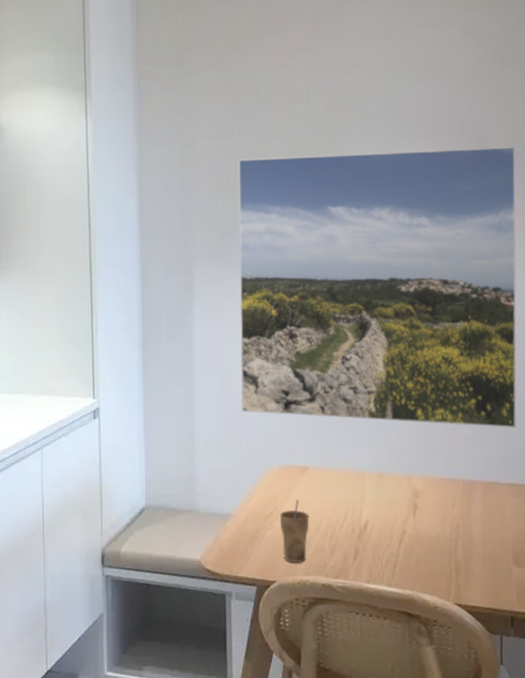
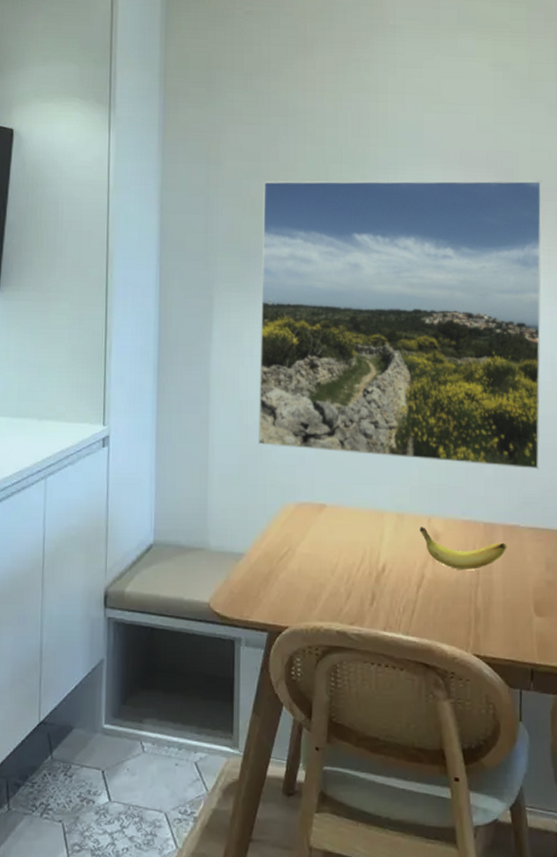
cup: present [279,500,310,563] -> none [294,540,325,608]
banana: none [400,485,486,525] -> present [419,527,507,570]

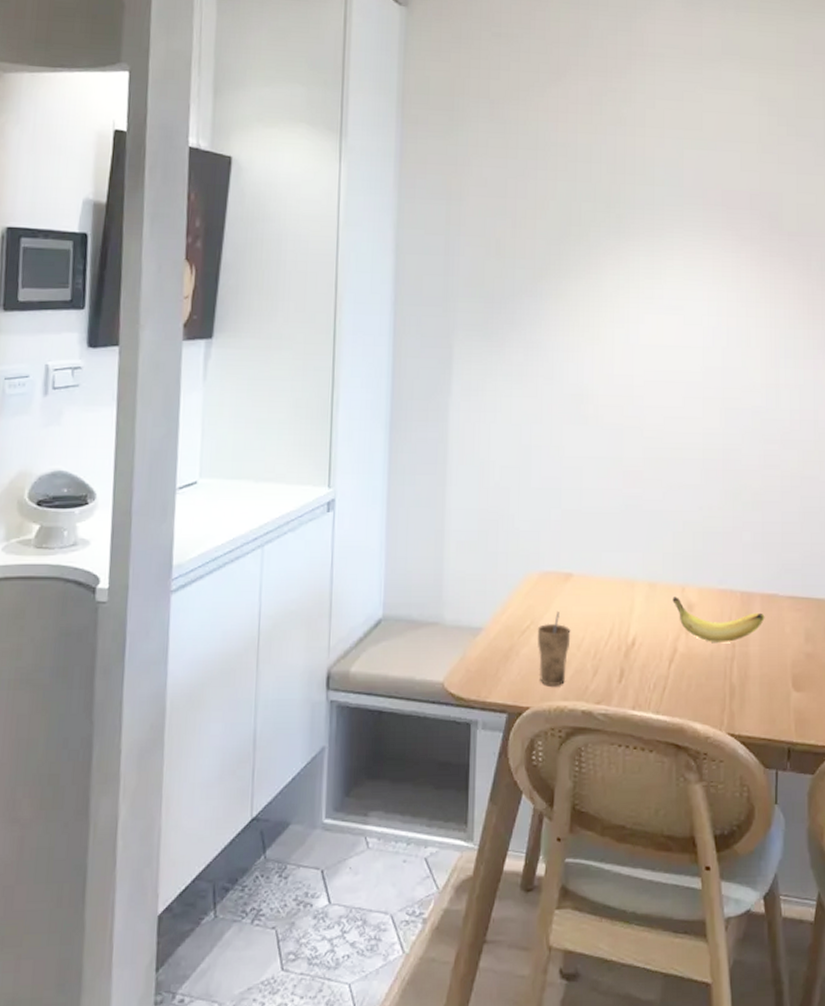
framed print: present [258,180,542,470] -> none [499,220,808,535]
cup: none [294,540,325,608] -> present [537,612,571,686]

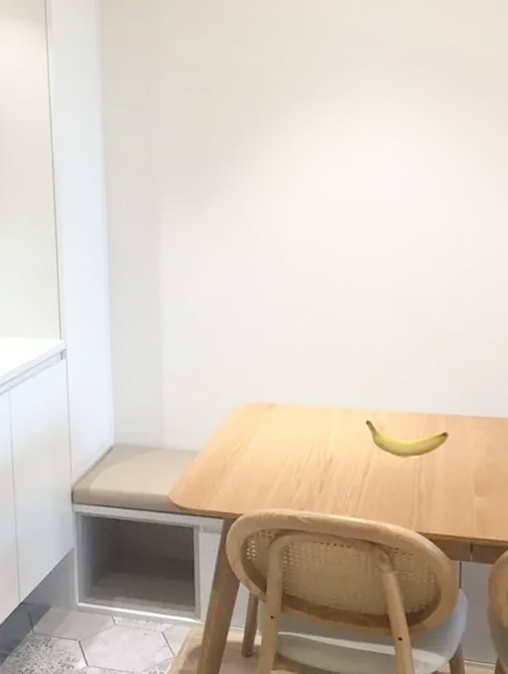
cup: present [537,612,571,686] -> none [246,436,276,497]

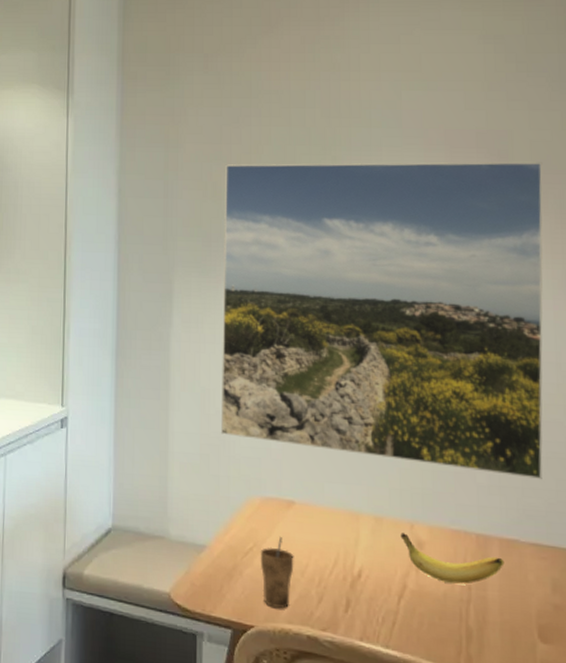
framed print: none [205,76,490,363] -> present [220,161,543,480]
cup: none [246,436,276,497] -> present [260,537,294,609]

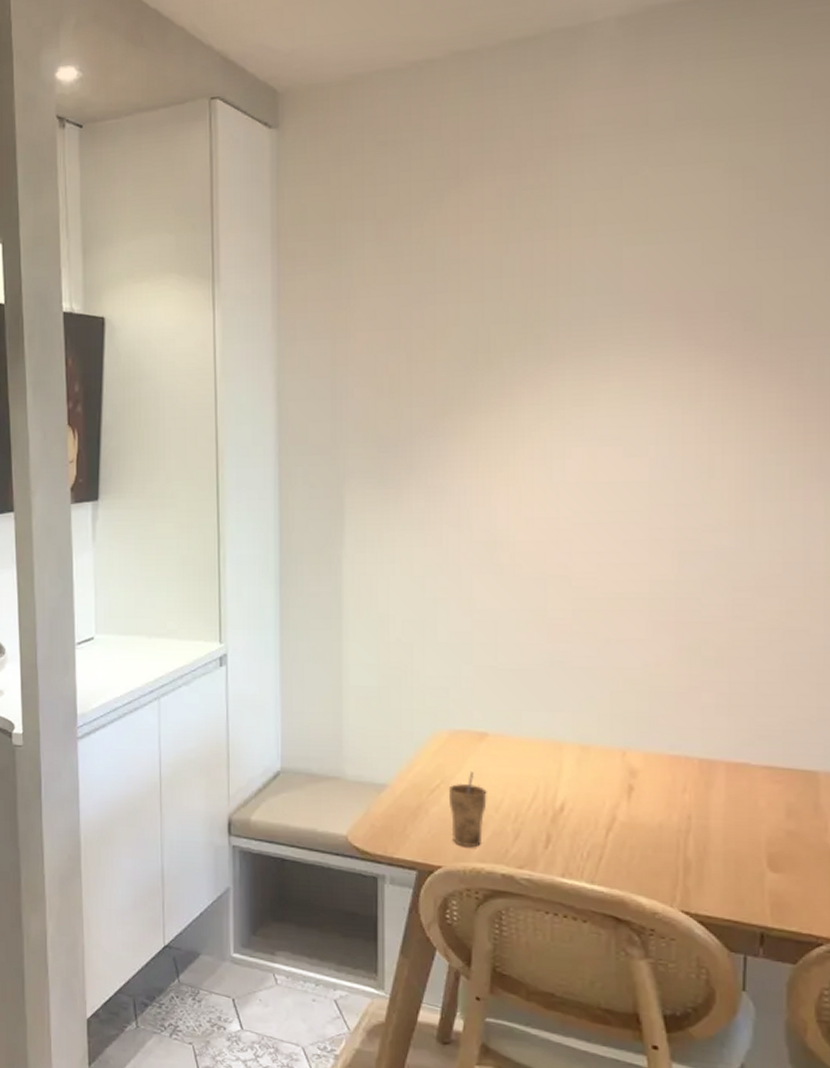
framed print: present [220,161,543,480] -> none [402,323,798,697]
banana: present [400,533,505,584] -> none [610,761,731,813]

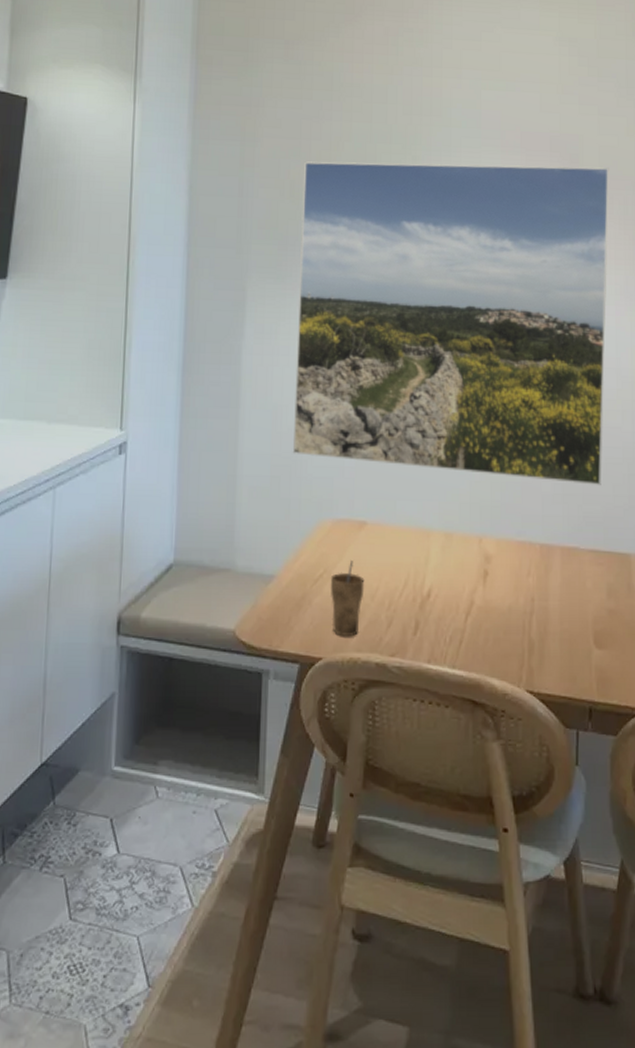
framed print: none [402,323,798,697] -> present [292,161,610,486]

